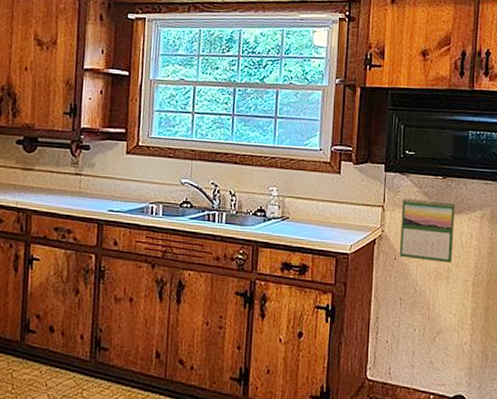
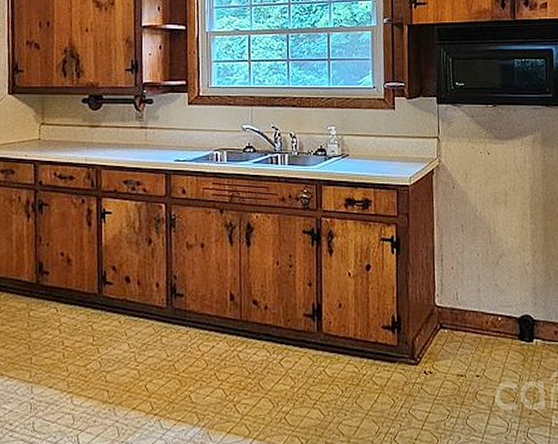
calendar: present [399,198,456,264] -> none [456,127,509,188]

